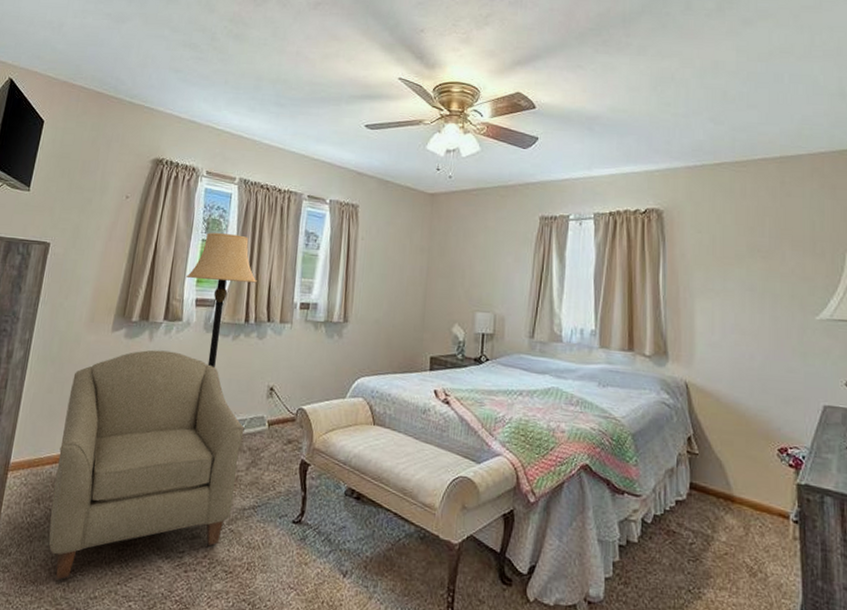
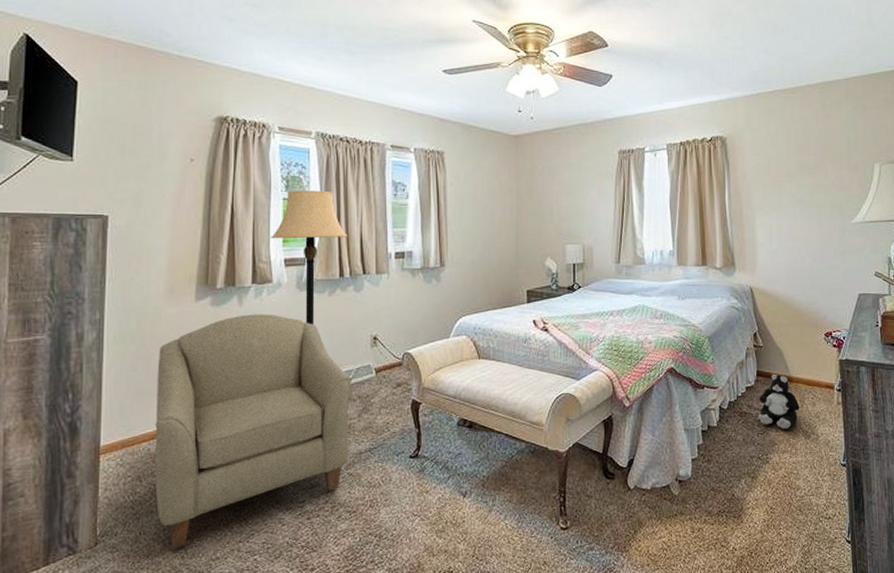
plush toy: none [690,489,744,561] -> present [758,373,800,429]

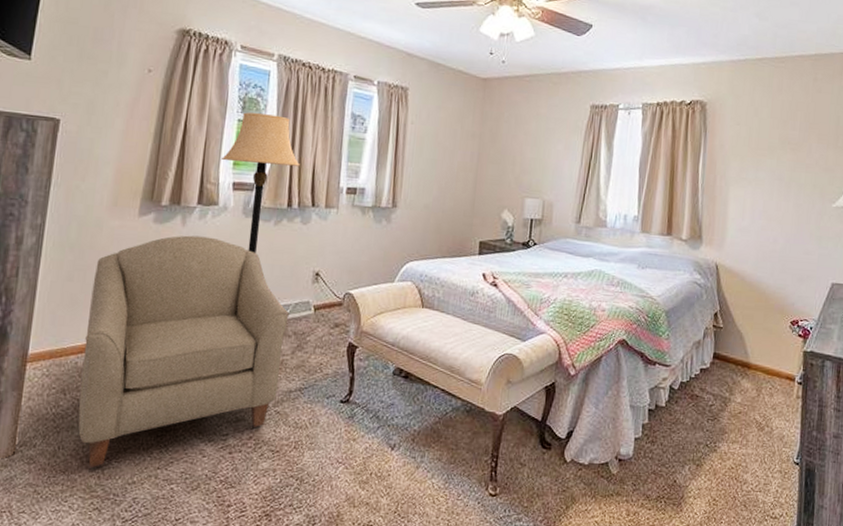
plush toy: present [758,373,800,429] -> none [710,358,756,418]

